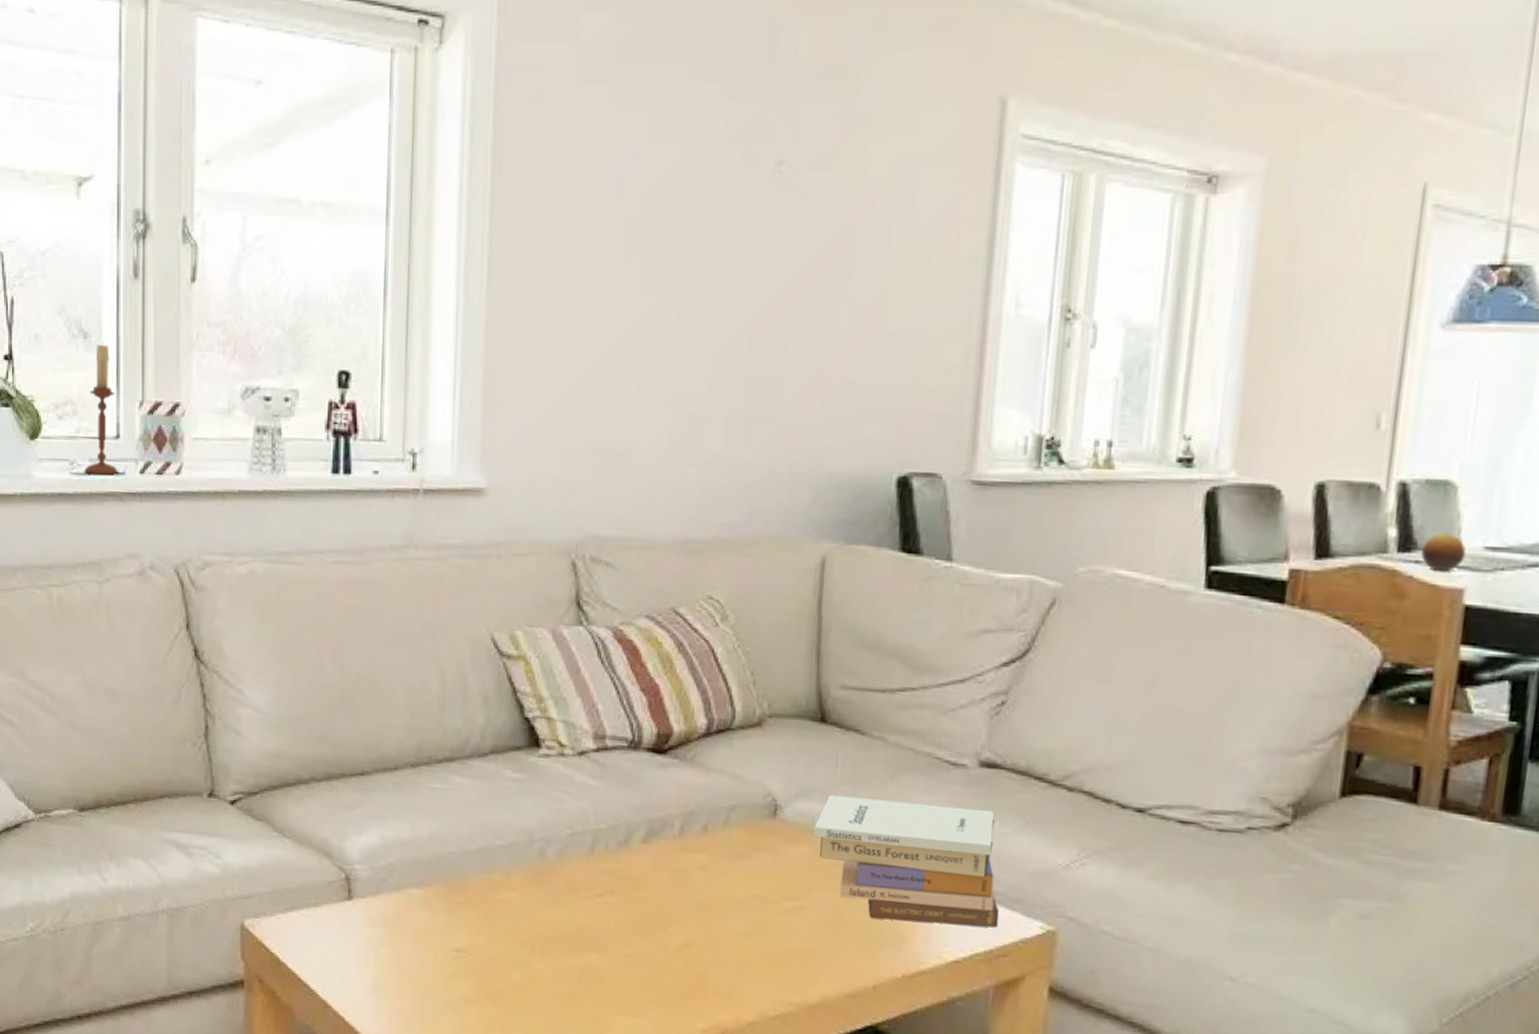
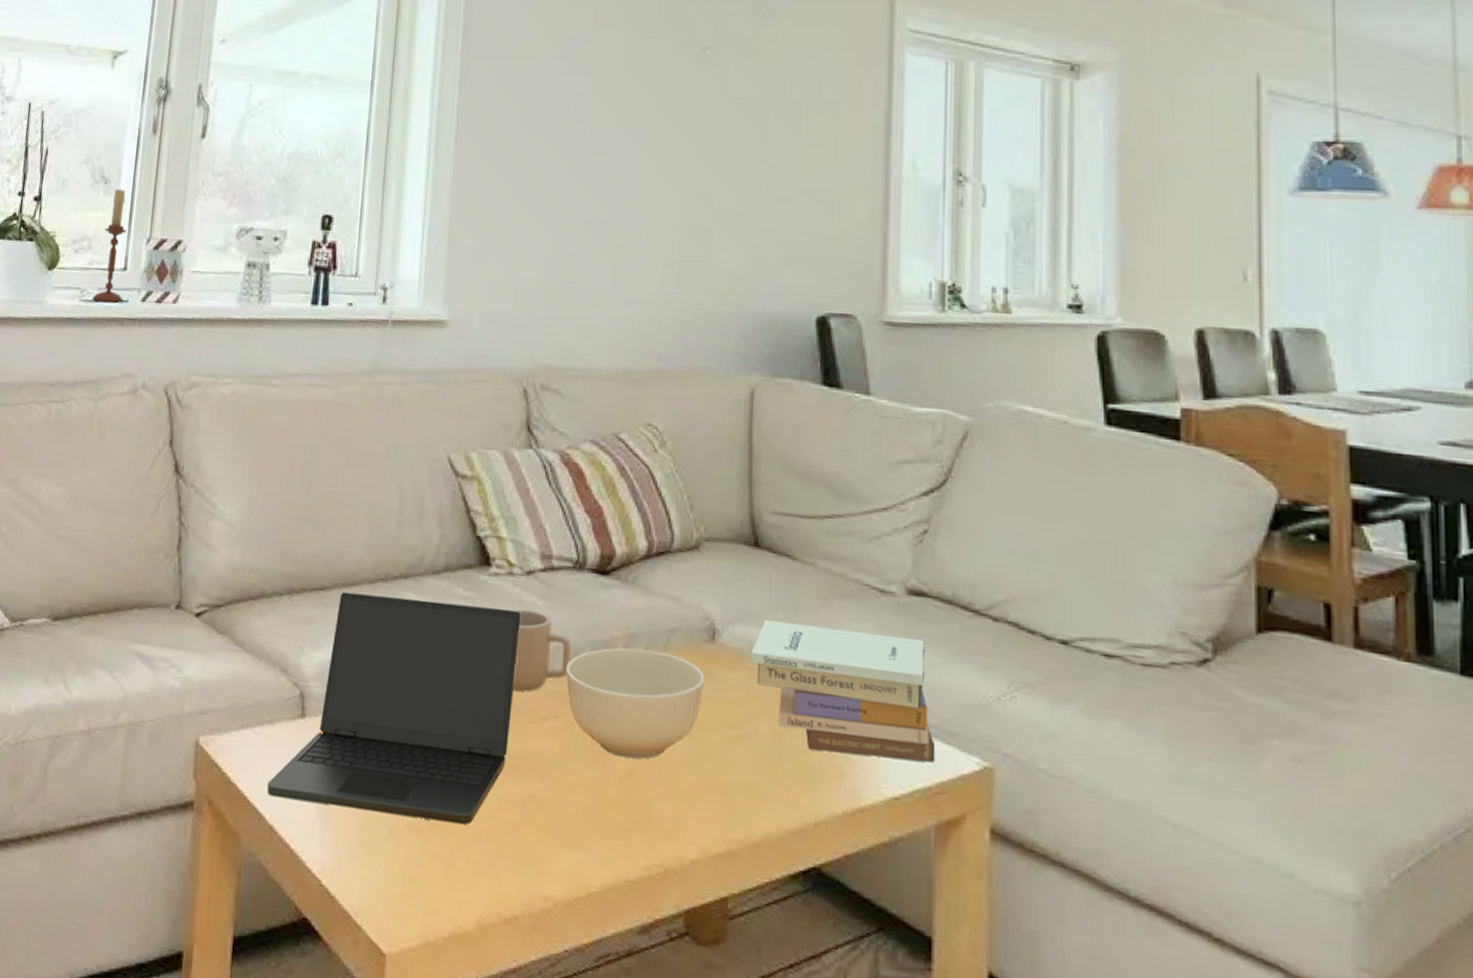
laptop: none [317,776,573,996] -> present [267,591,521,825]
mug: none [560,789,627,870] -> present [508,608,572,692]
bowl: none [620,825,766,932] -> present [565,647,705,760]
fruit: present [1420,533,1466,573] -> none [1300,377,1341,414]

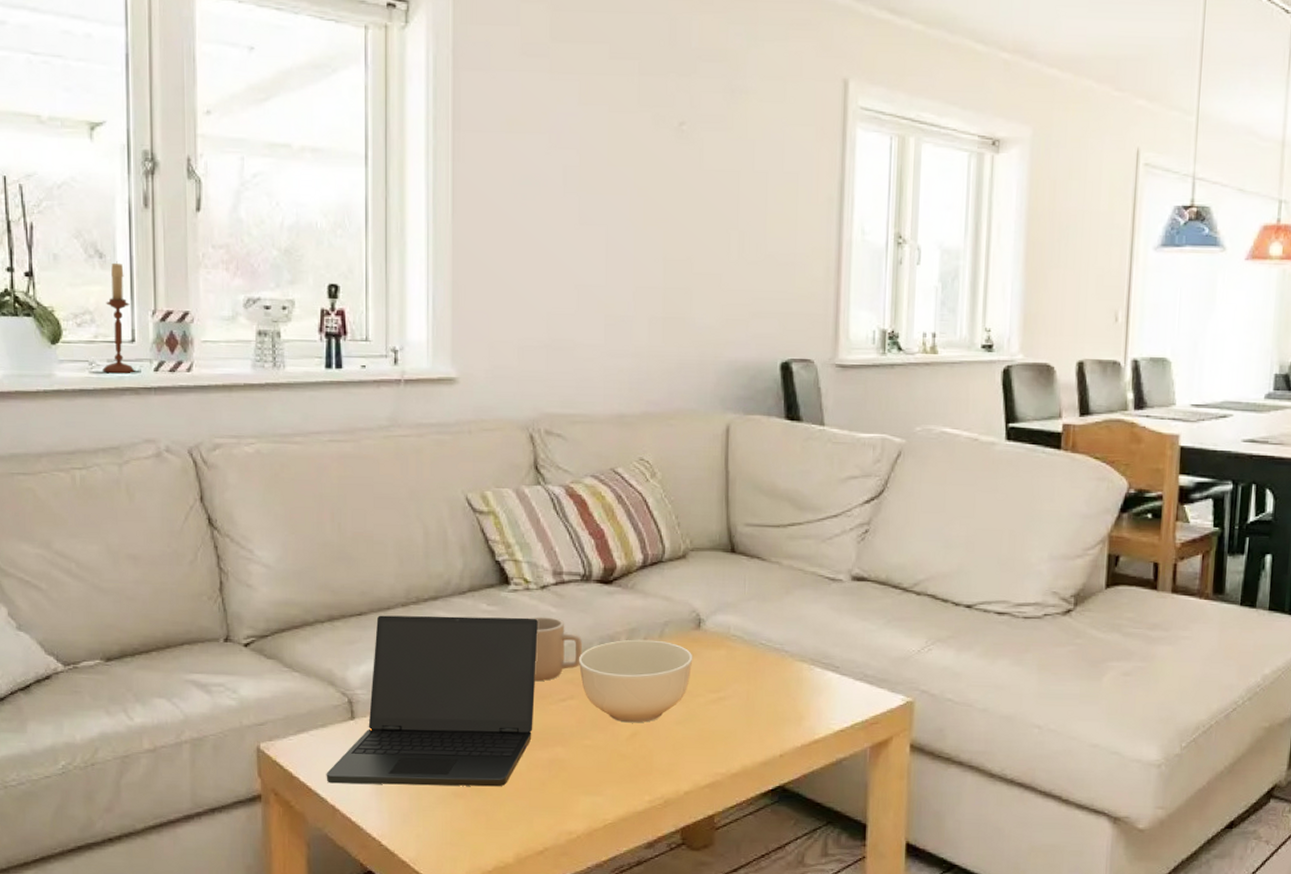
books: present [751,620,936,763] -> none [729,609,872,703]

